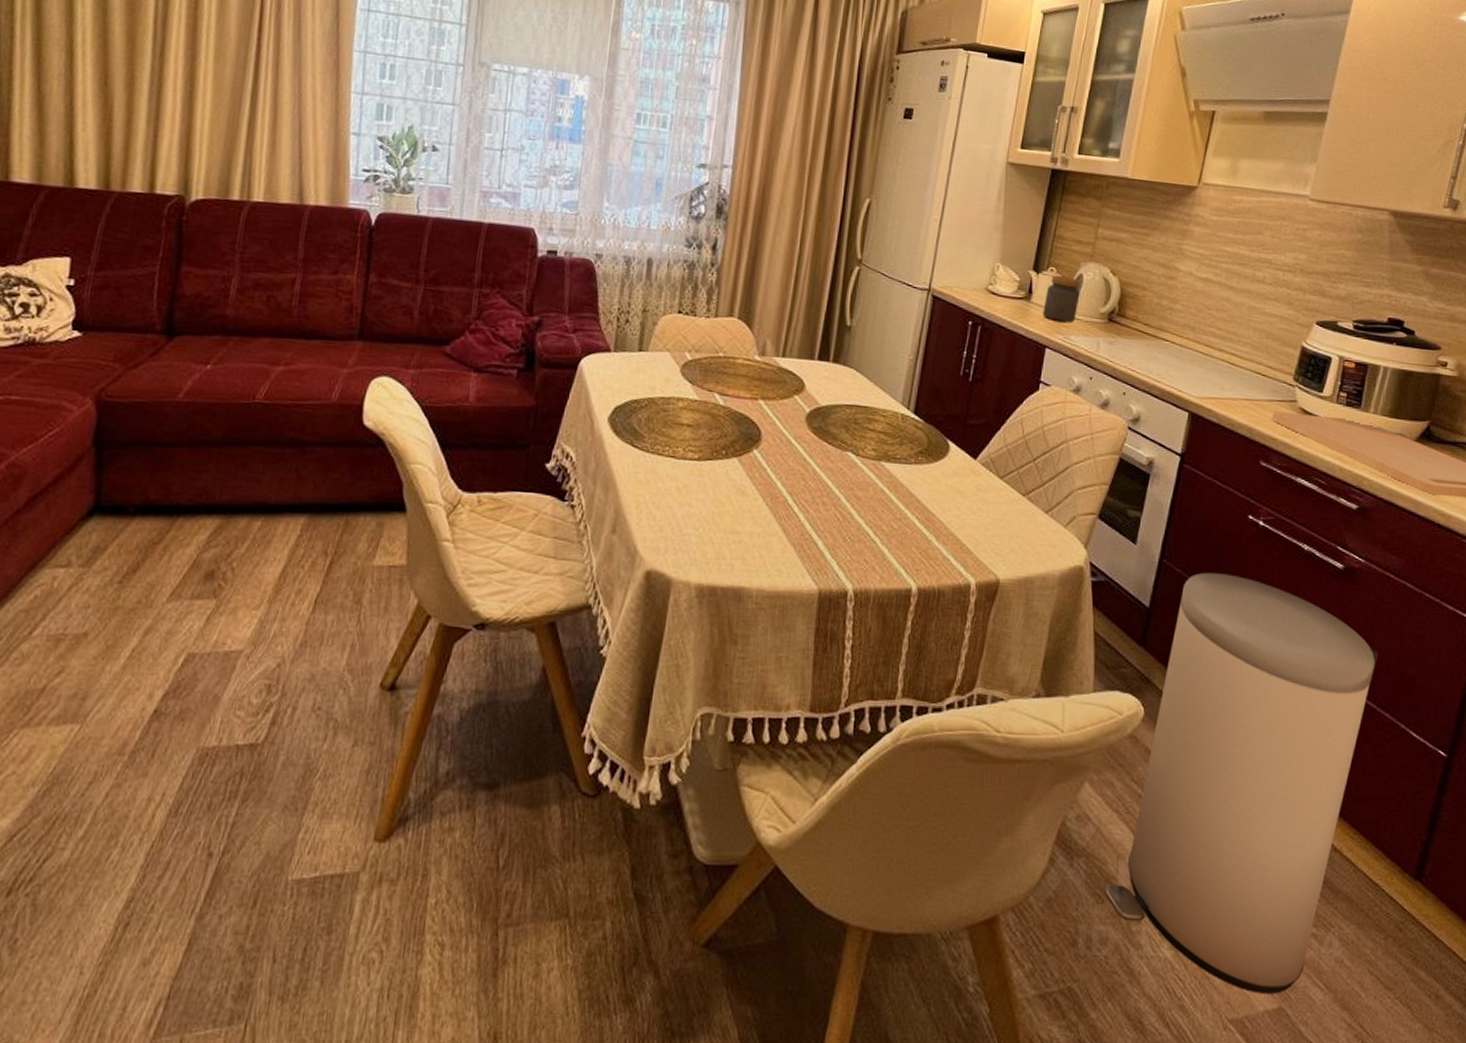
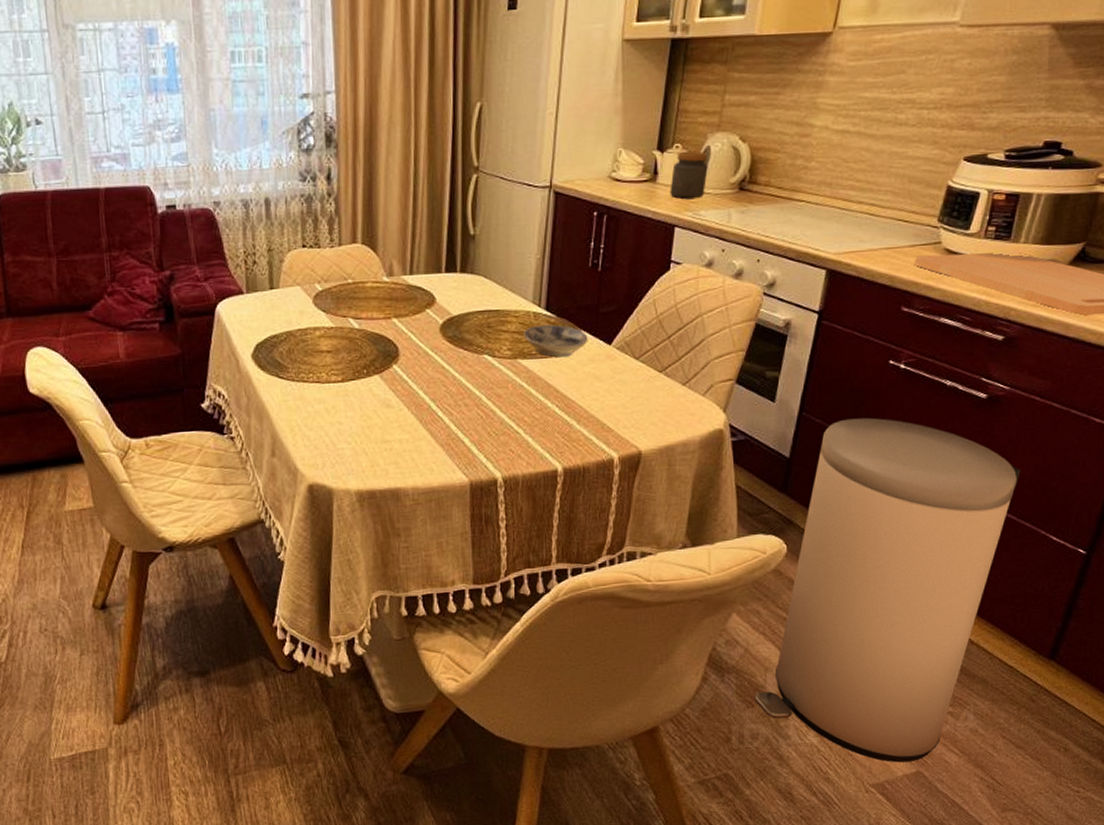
bowl: none [889,428,954,465] -> present [523,325,588,357]

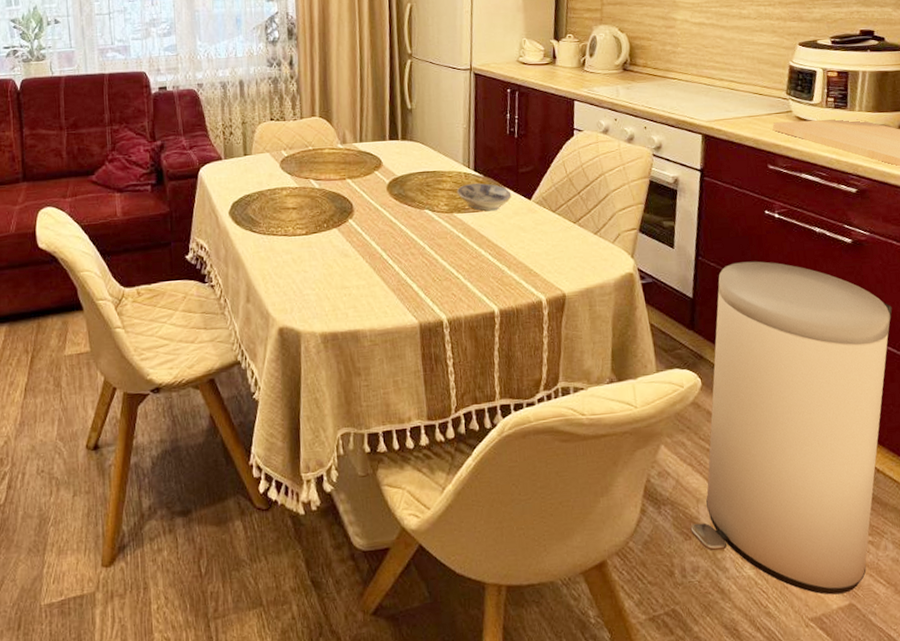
jar: present [670,151,708,200] -> none [567,40,597,78]

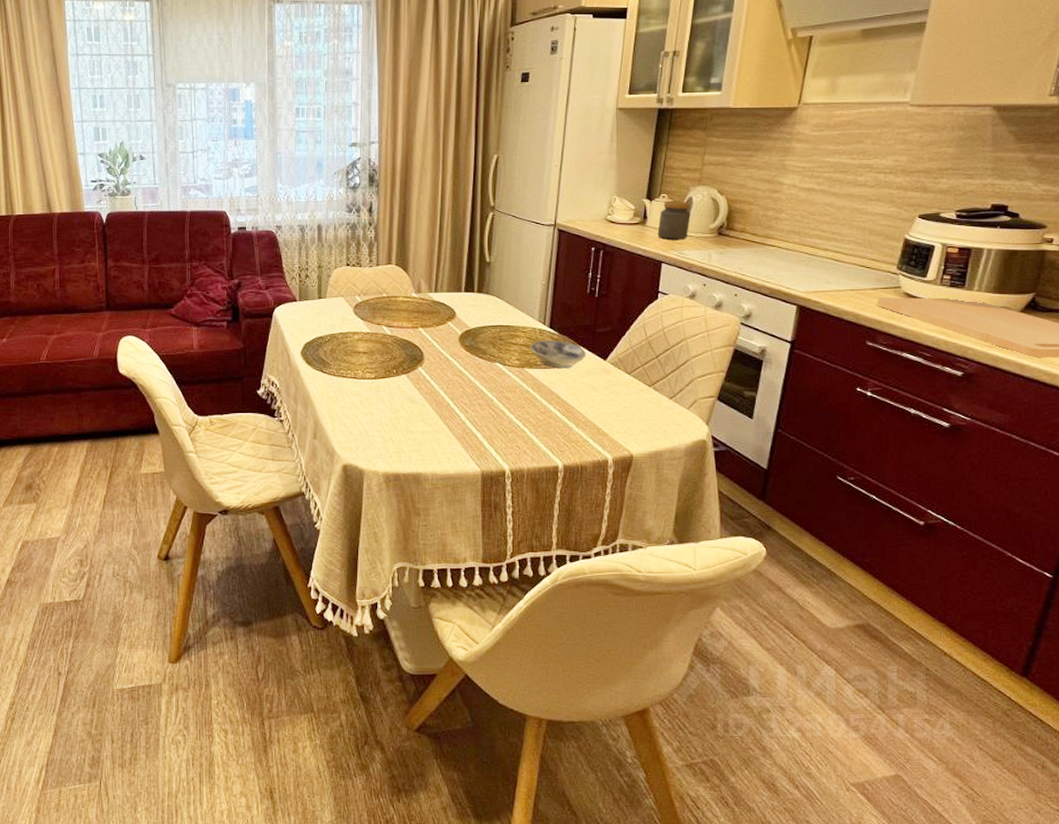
jar: none [567,40,597,78] -> present [657,200,691,241]
pedal bin: present [690,261,892,595] -> none [738,438,985,765]

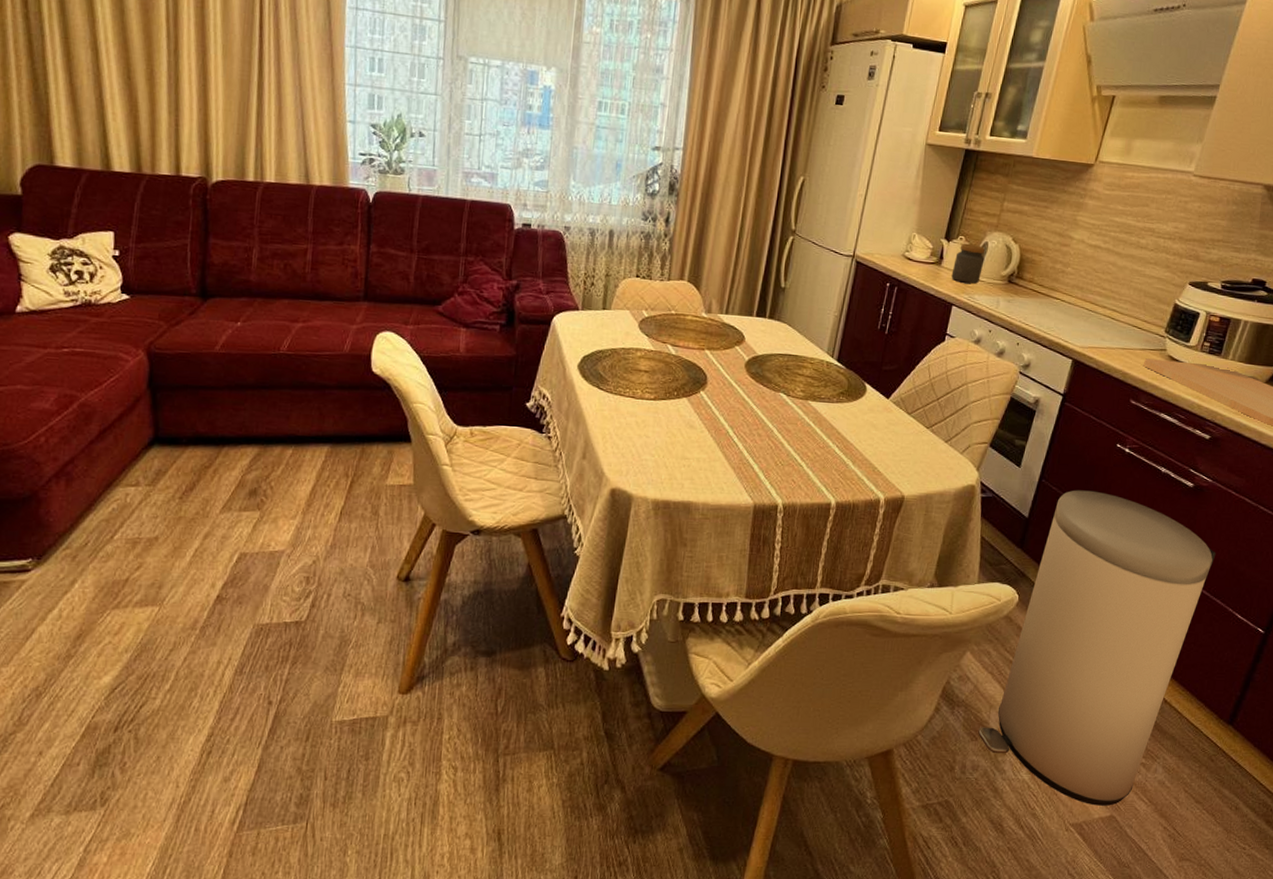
bowl: present [529,341,586,368] -> none [815,373,870,403]
pedal bin: none [738,438,985,765] -> present [978,490,1216,806]

